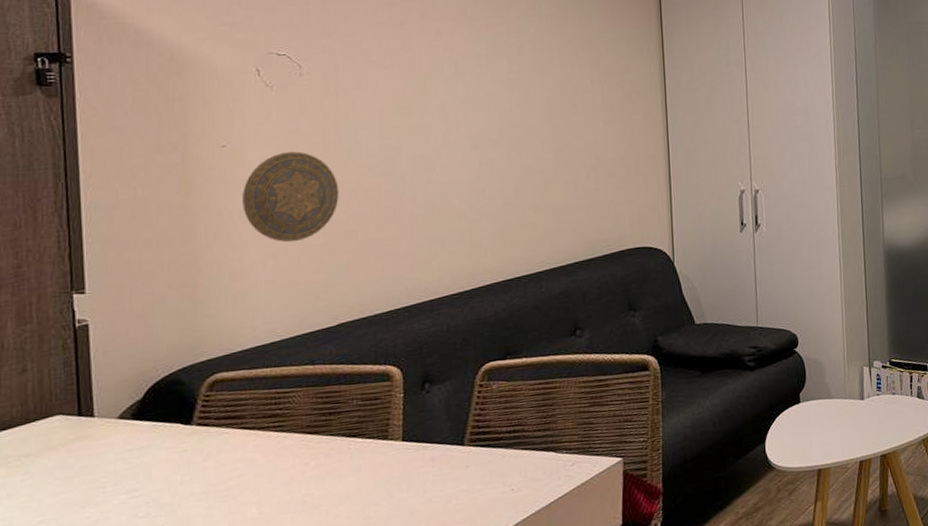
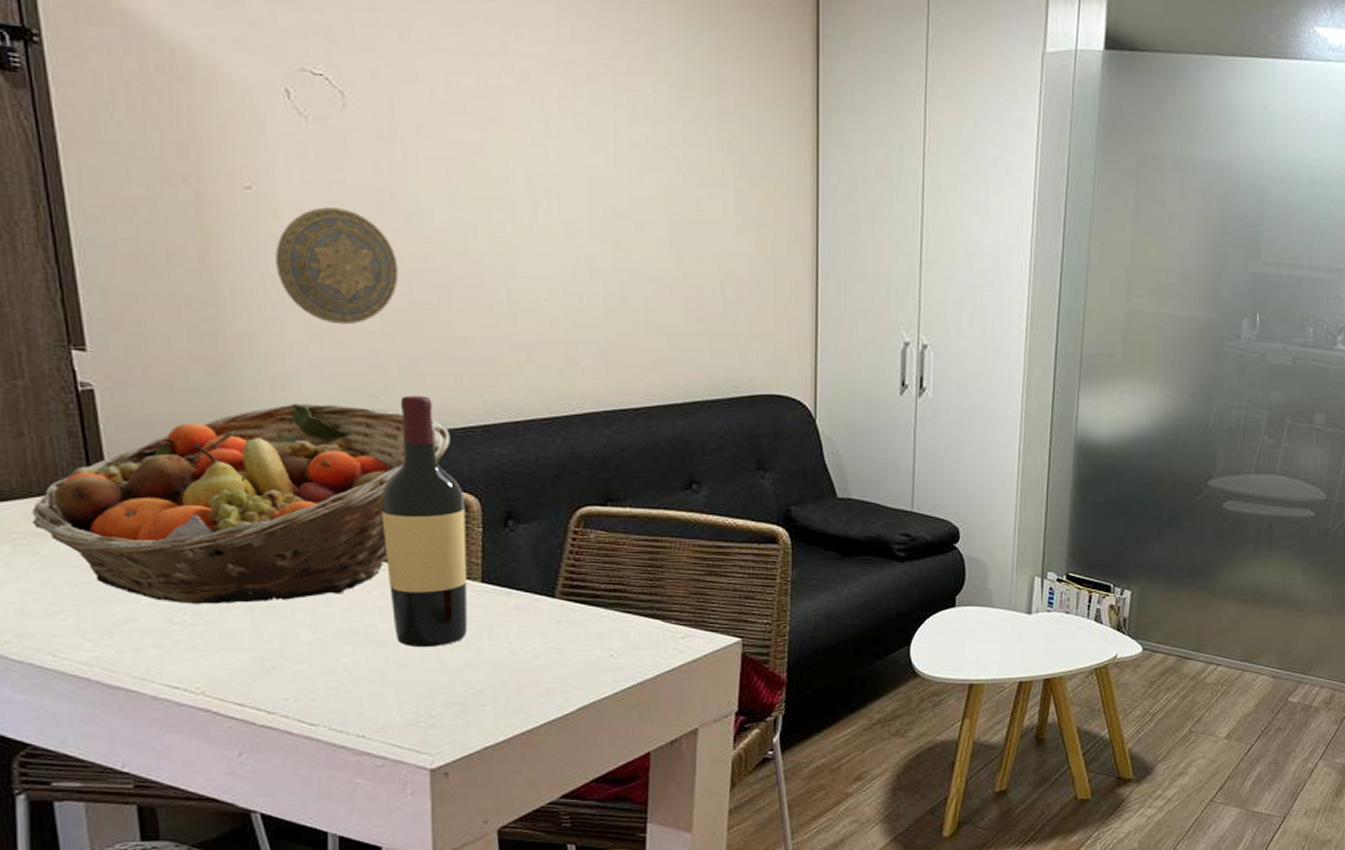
fruit basket: none [26,306,378,499] -> present [31,403,451,605]
wine bottle: none [319,289,391,508] -> present [380,395,468,648]

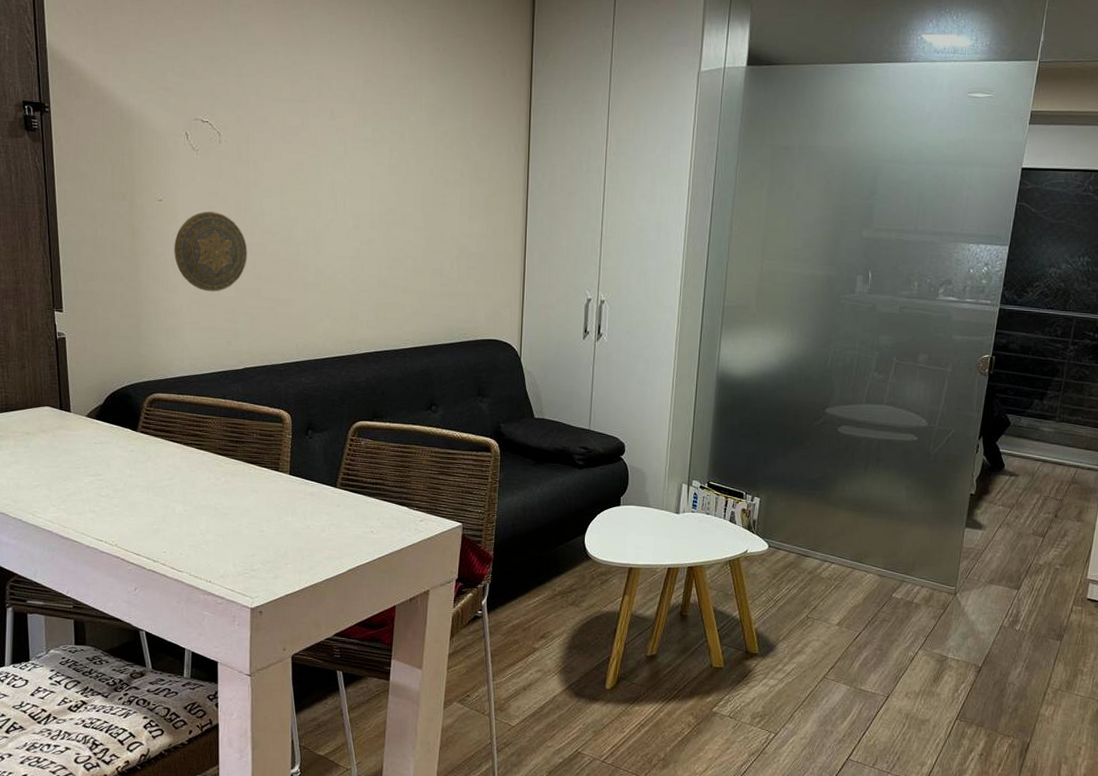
fruit basket: present [31,403,451,605] -> none [27,346,275,484]
wine bottle: present [380,395,468,648] -> none [229,341,282,520]

